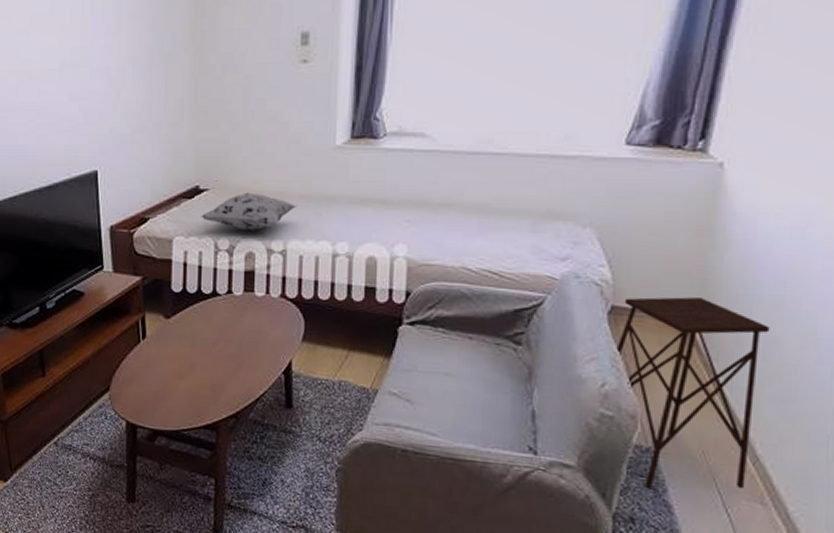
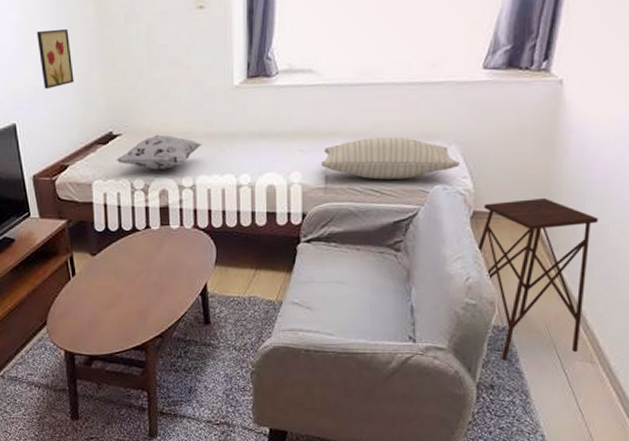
wall art: none [128,75,163,136] -> present [36,28,74,89]
pillow: none [431,212,597,262] -> present [322,137,461,180]

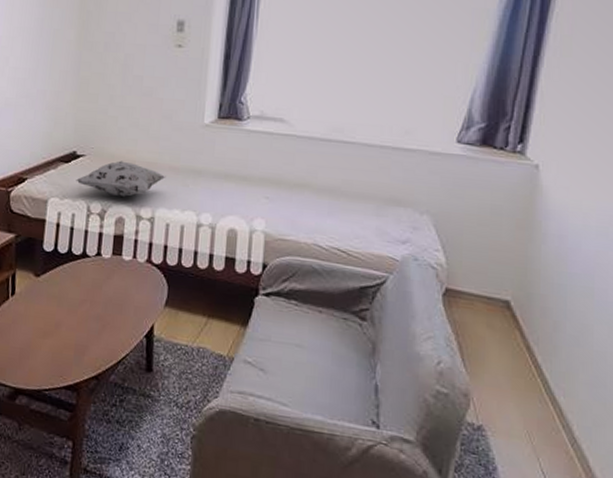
wall art: present [36,28,74,89] -> none [15,46,49,101]
pillow: present [322,137,461,180] -> none [287,194,433,243]
side table: present [476,198,599,361] -> none [448,281,582,470]

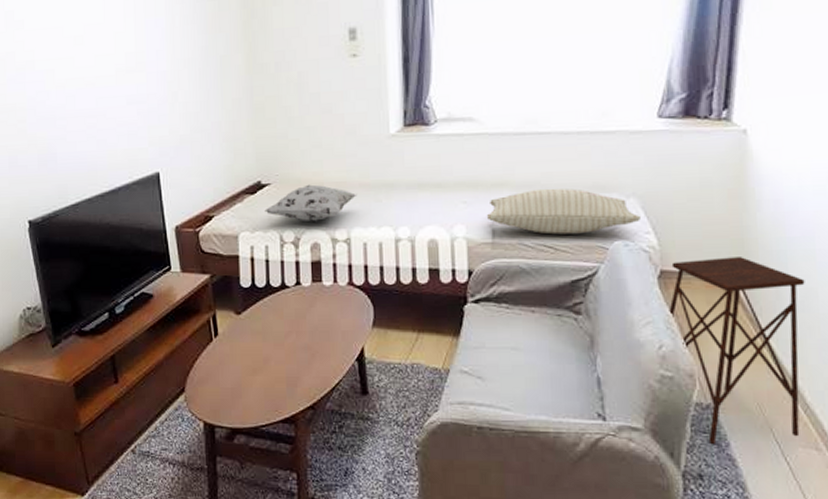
pillow: none [287,194,433,243] -> present [487,188,642,235]
side table: none [448,281,582,470] -> present [667,257,805,445]

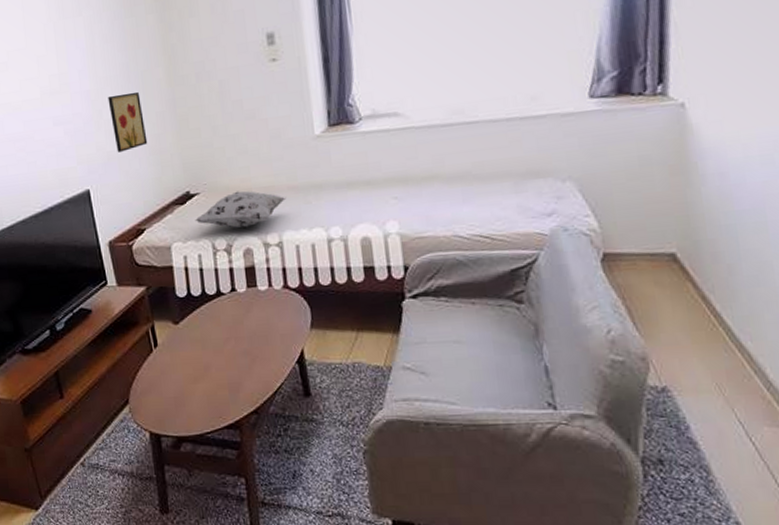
wall art: none [184,76,222,137] -> present [108,91,148,152]
pillow: present [487,188,642,235] -> none [419,176,580,224]
side table: present [667,257,805,445] -> none [614,234,764,429]

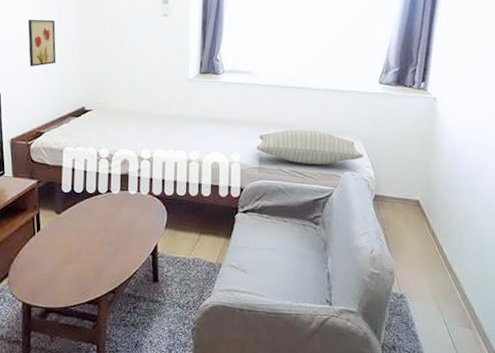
decorative pillow: present [195,191,287,228] -> none [86,113,161,143]
pillow: none [419,176,580,224] -> present [257,129,365,165]

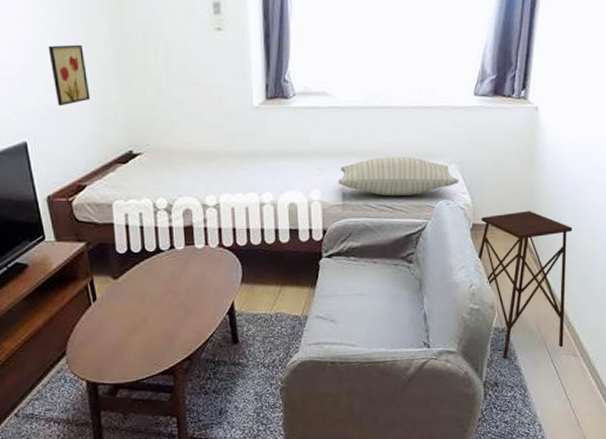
side table: none [378,188,468,325] -> present [477,211,573,360]

